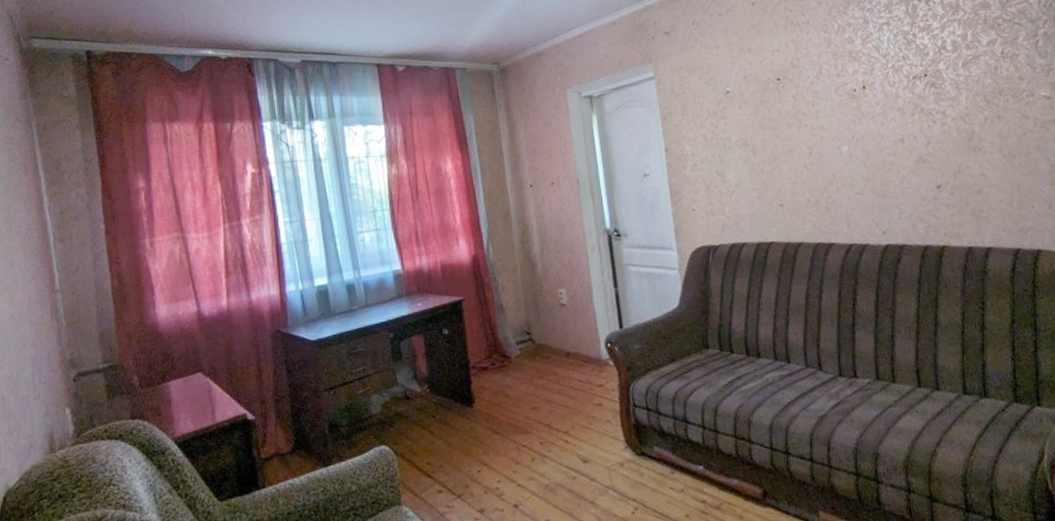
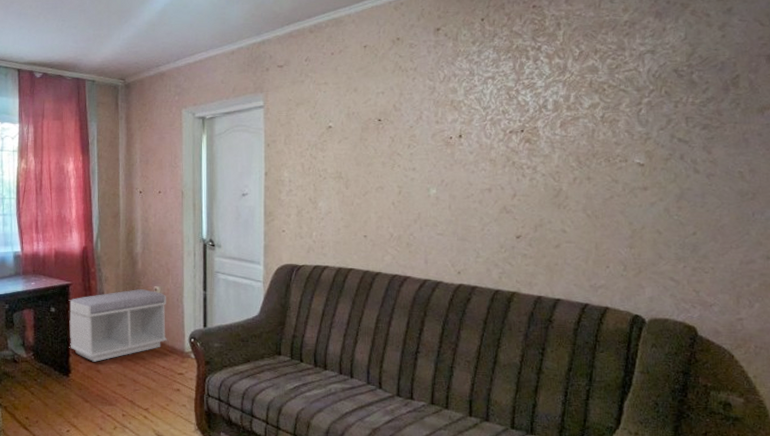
bench: none [463,294,580,386] -> present [68,289,167,362]

